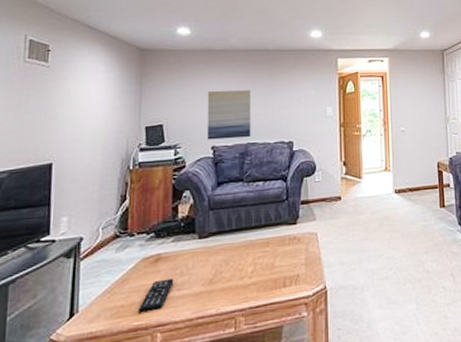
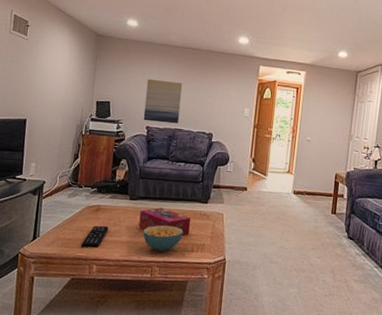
tissue box: none [213,240,279,273] -> present [138,207,191,236]
cereal bowl: none [220,259,271,296] -> present [143,225,183,252]

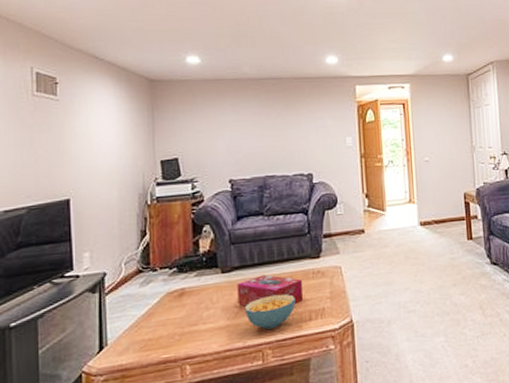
remote control: present [80,225,109,248] -> none [165,312,199,347]
wall art: present [143,79,183,124] -> none [221,121,269,173]

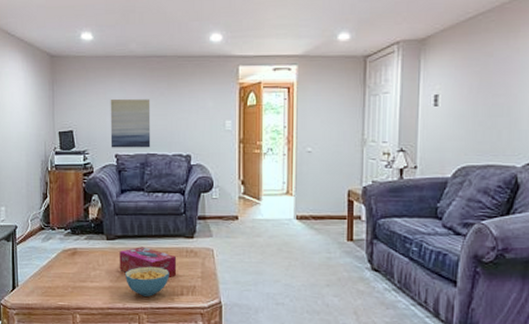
wall art: none [221,121,269,173] -> present [110,99,151,148]

